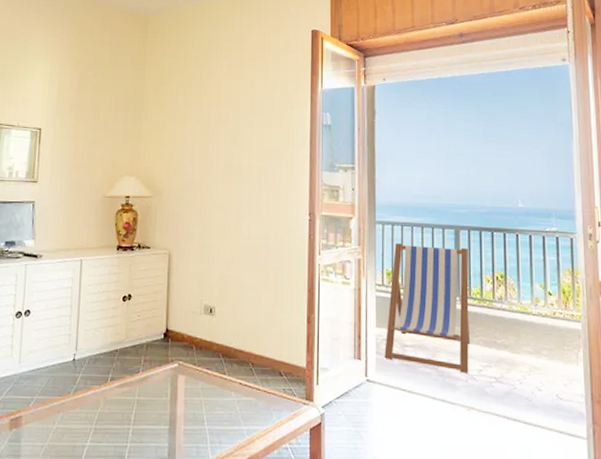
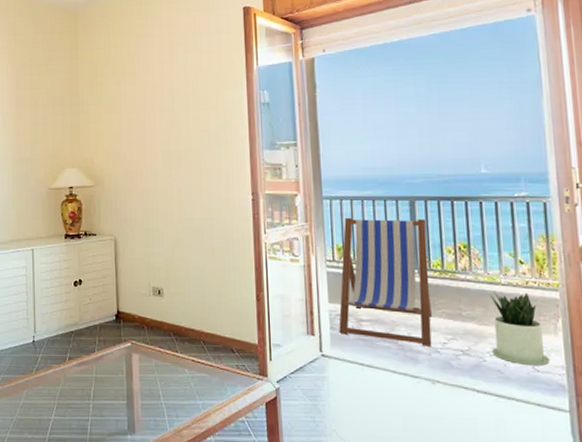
planter: none [522,320,572,394] -> present [489,291,550,366]

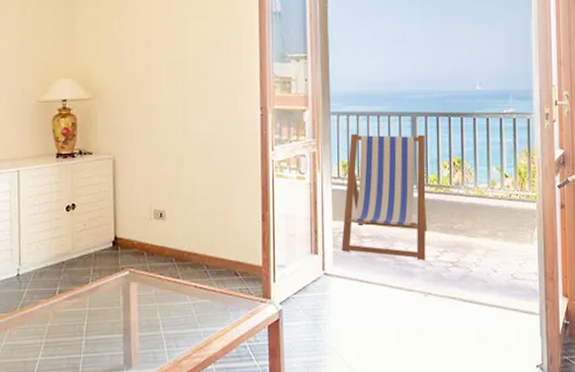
planter: present [489,291,550,366] -> none [478,204,526,274]

